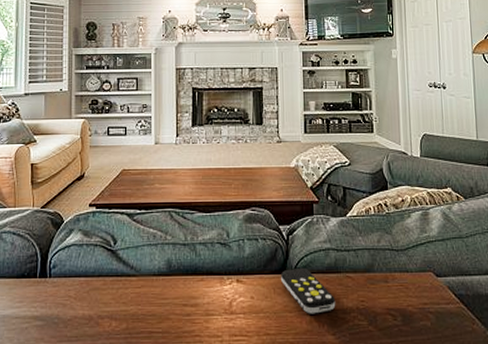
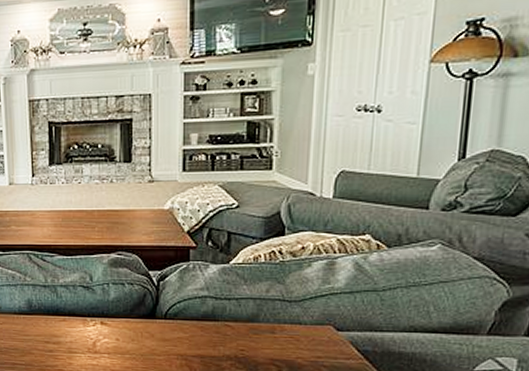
remote control: present [281,267,336,314] -> none [150,313,211,359]

